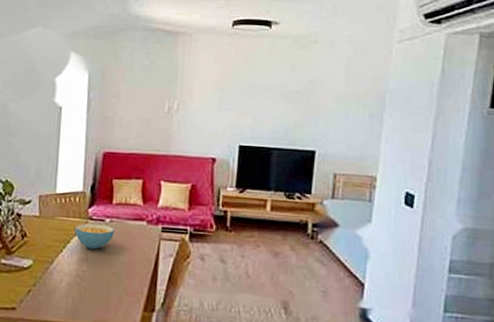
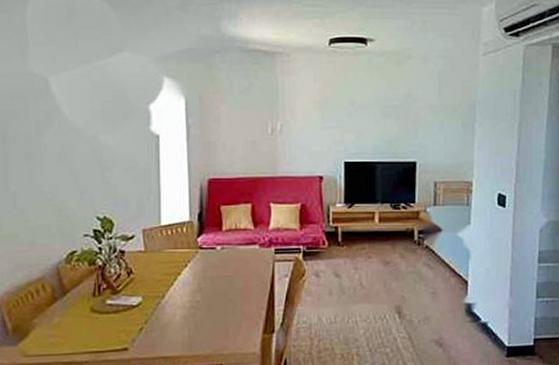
cereal bowl: present [74,223,114,250] -> none [184,252,226,279]

